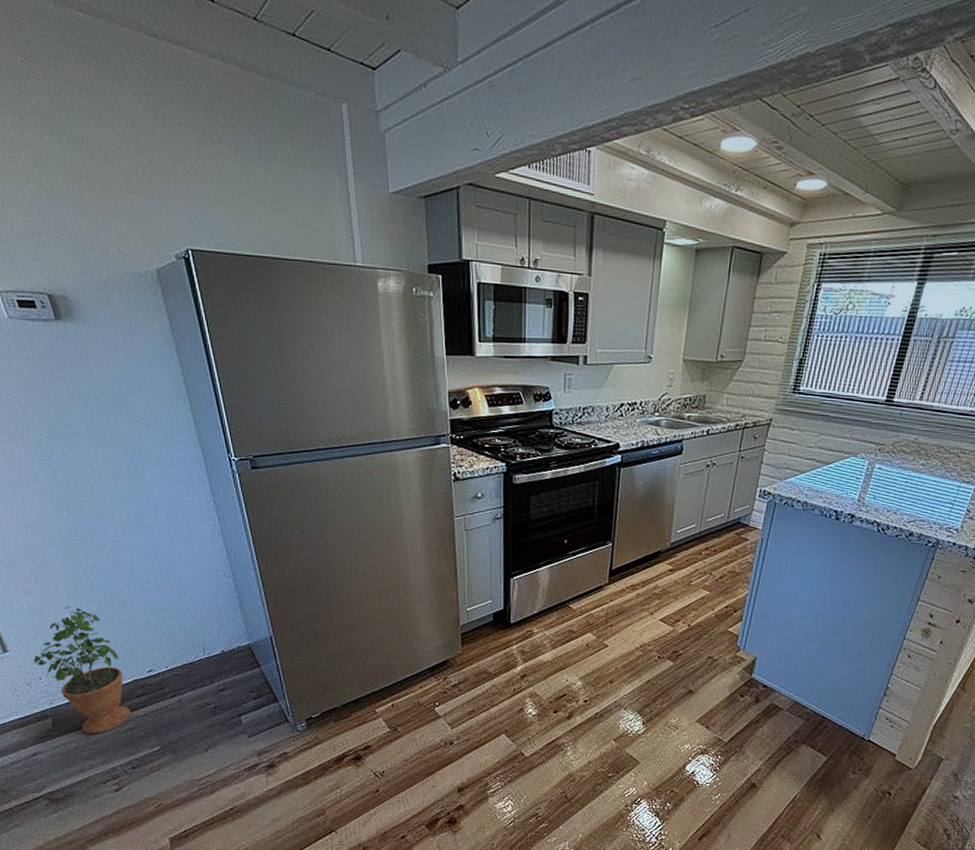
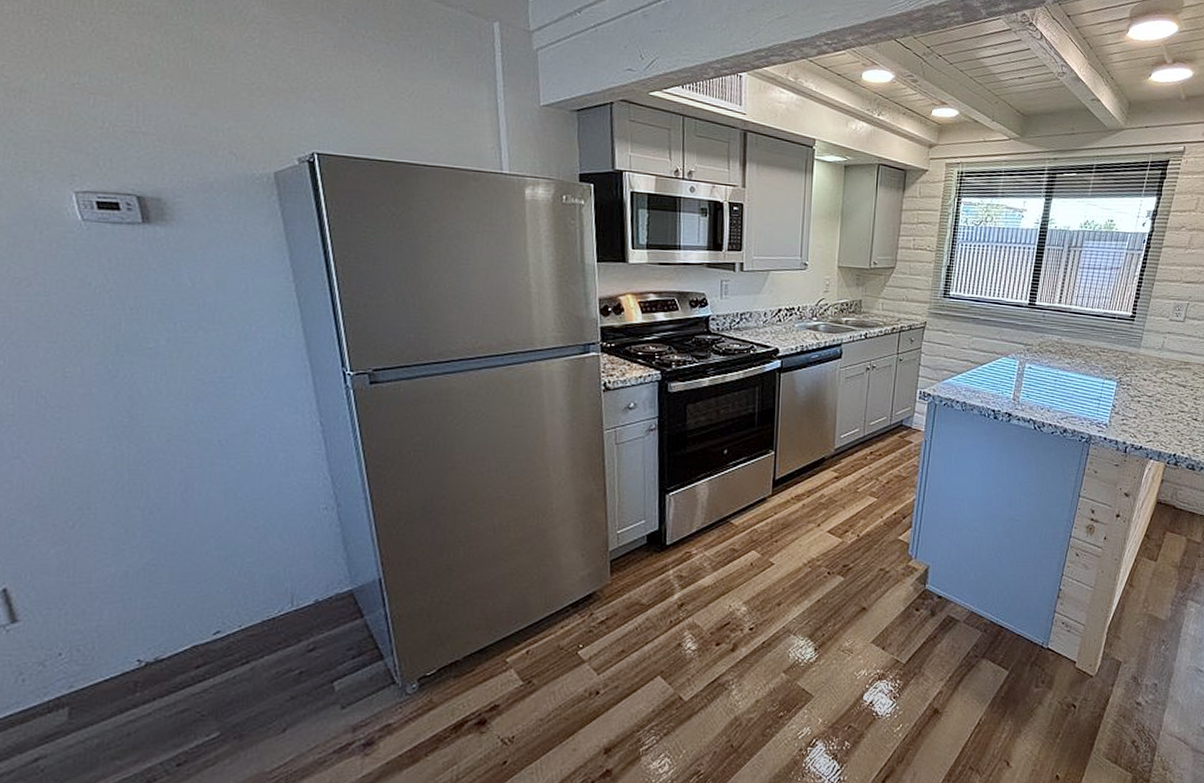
potted plant: present [34,606,131,734] -> none [54,557,184,723]

